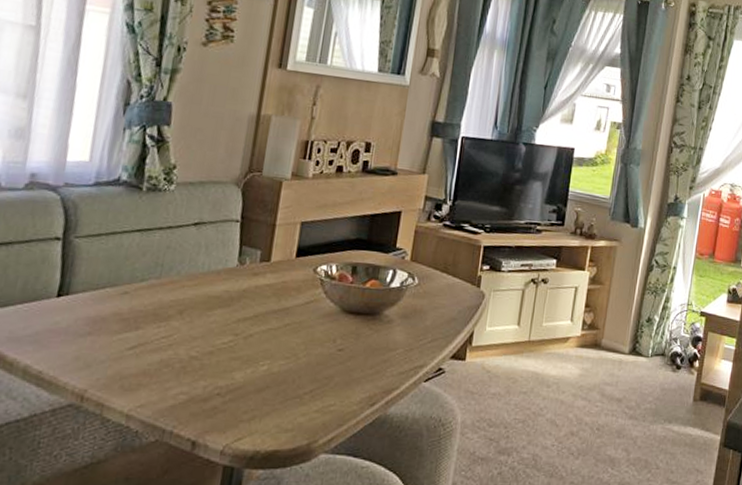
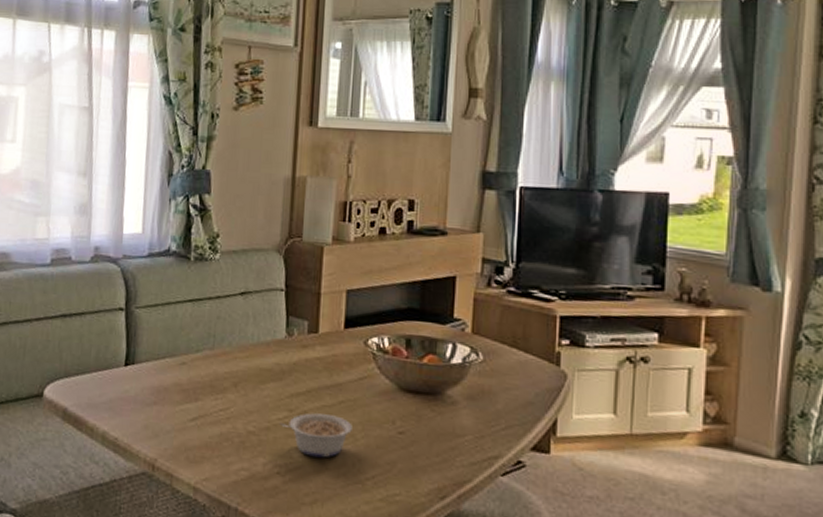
legume: none [224,336,296,377] -> present [280,413,352,458]

